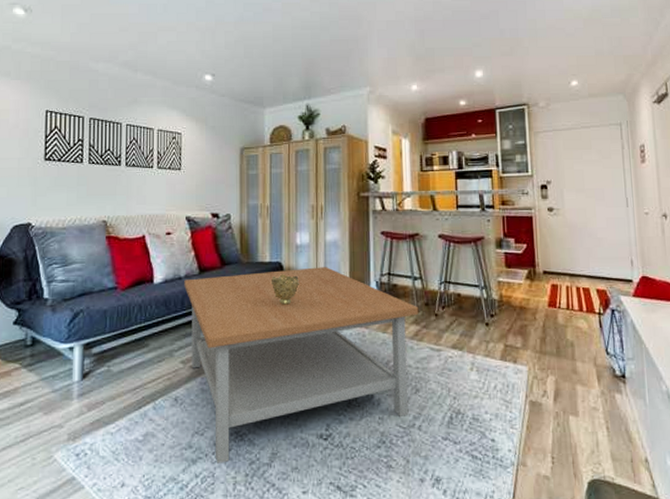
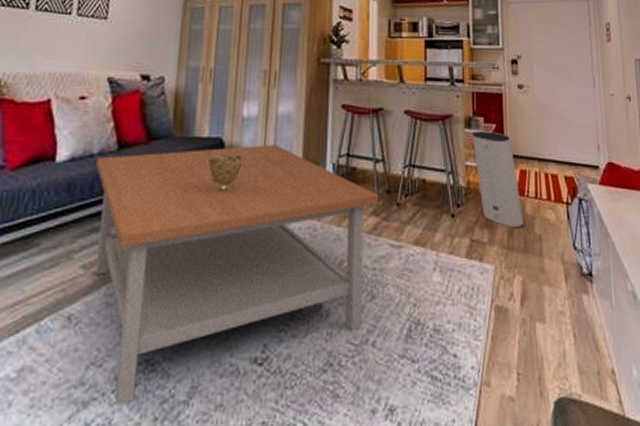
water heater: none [503,250,556,335] -> present [471,130,524,228]

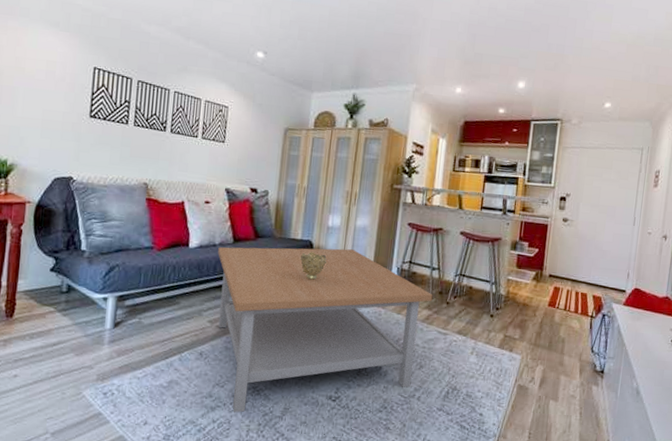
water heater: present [471,130,524,228] -> none [515,252,552,331]

